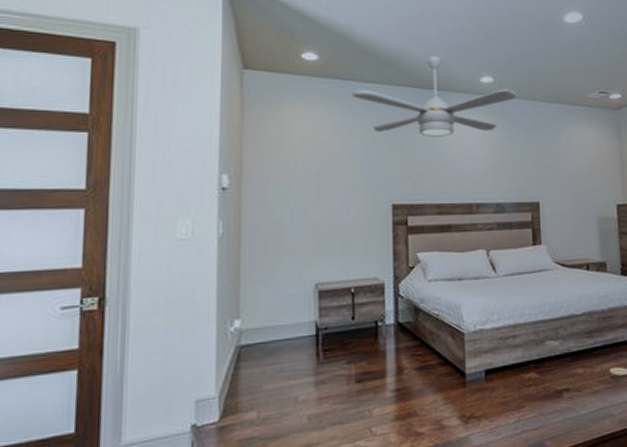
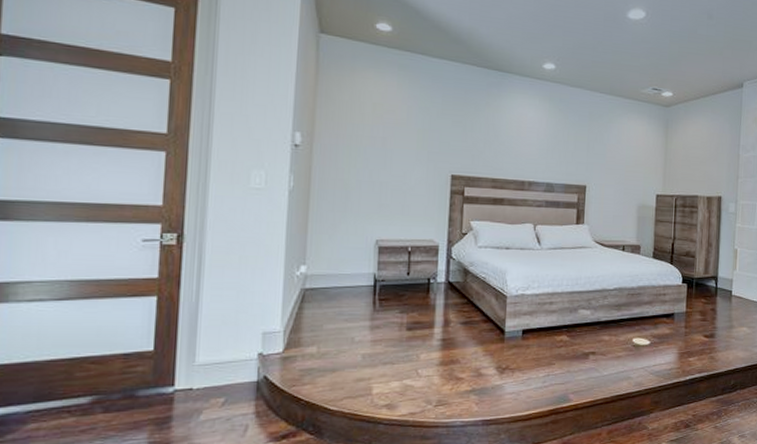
ceiling fan: present [351,55,516,137] -> none [421,38,575,117]

